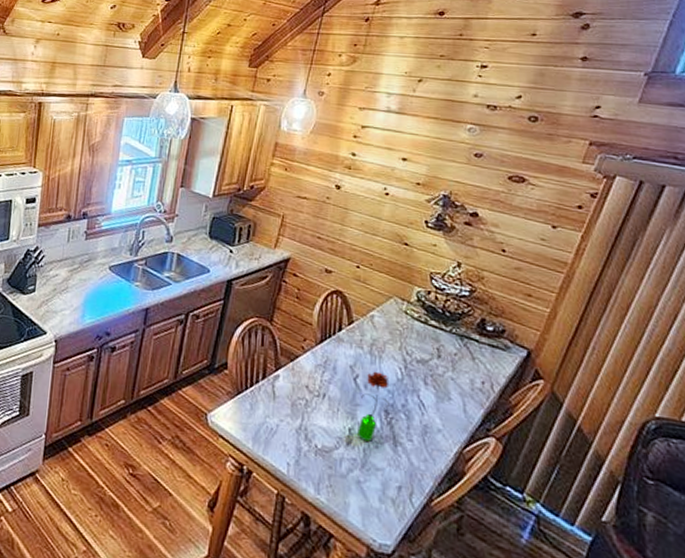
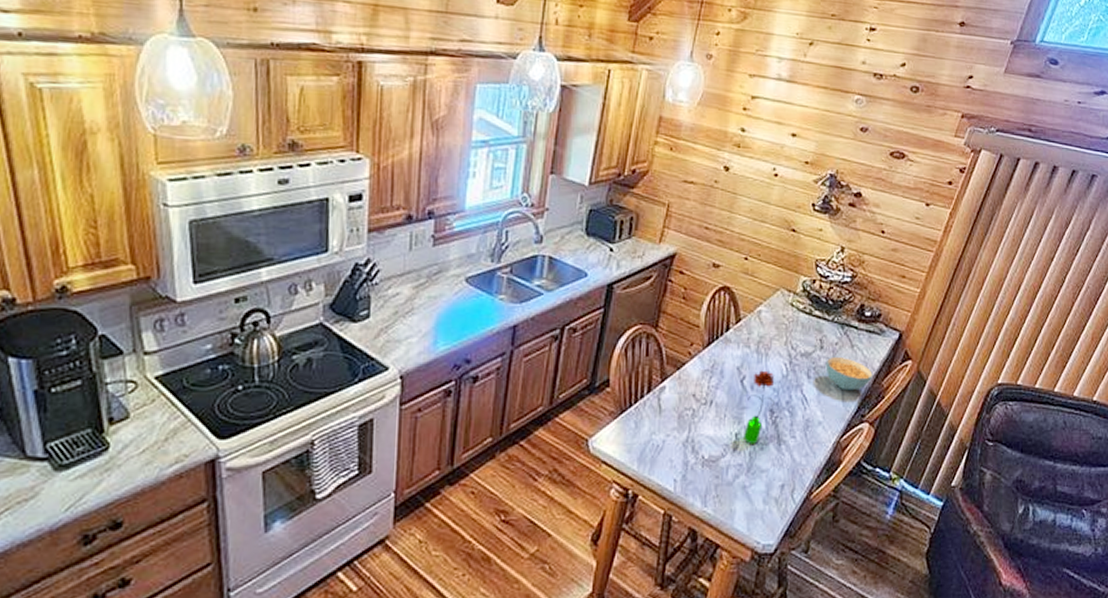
cereal bowl: none [444,367,498,404] -> present [825,357,873,391]

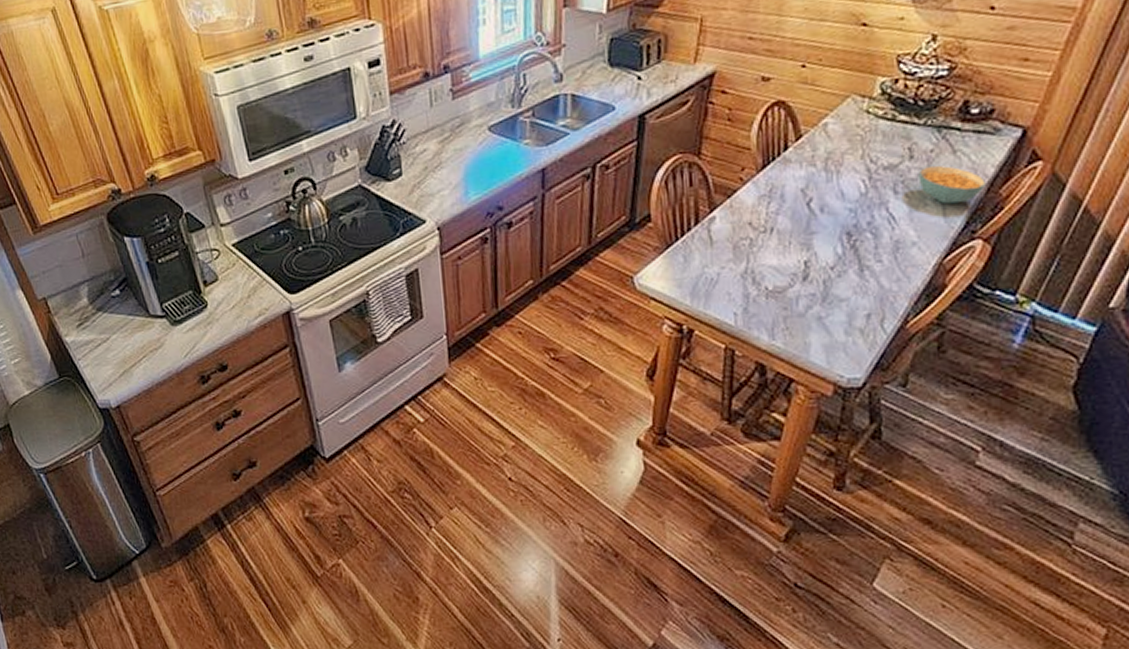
flower: present [744,370,775,444] -> none [815,189,852,272]

